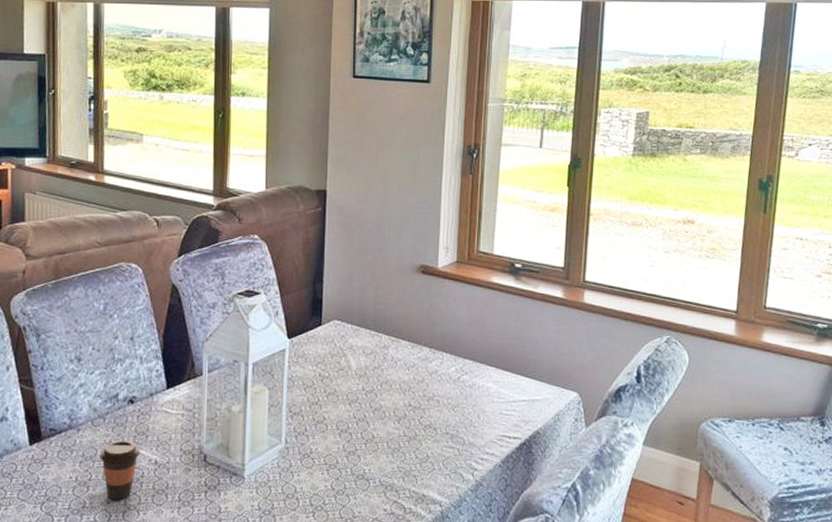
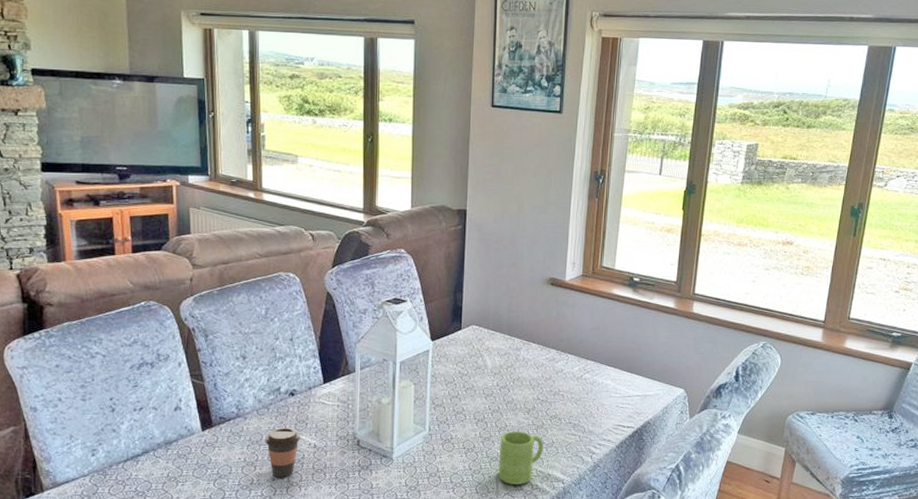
mug: none [365,443,418,508] -> present [498,431,544,484]

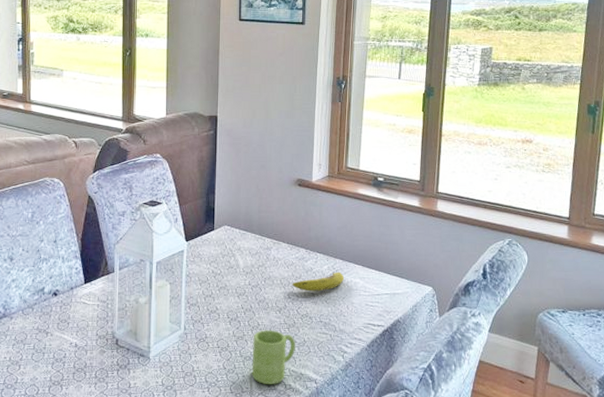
coffee cup: present [265,427,301,477] -> none [29,326,63,376]
fruit: none [541,373,596,393] -> present [292,271,345,292]

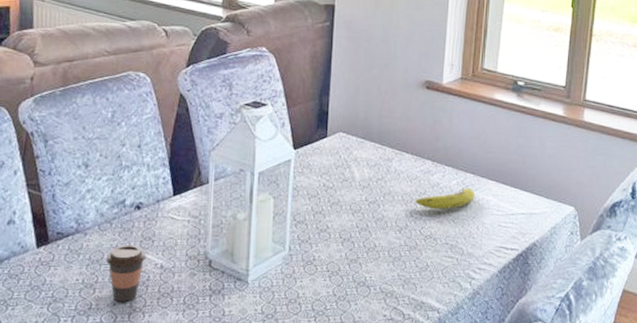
coffee cup: none [29,326,63,376] -> present [106,244,147,302]
mug: present [251,330,296,384] -> none [365,252,418,314]

